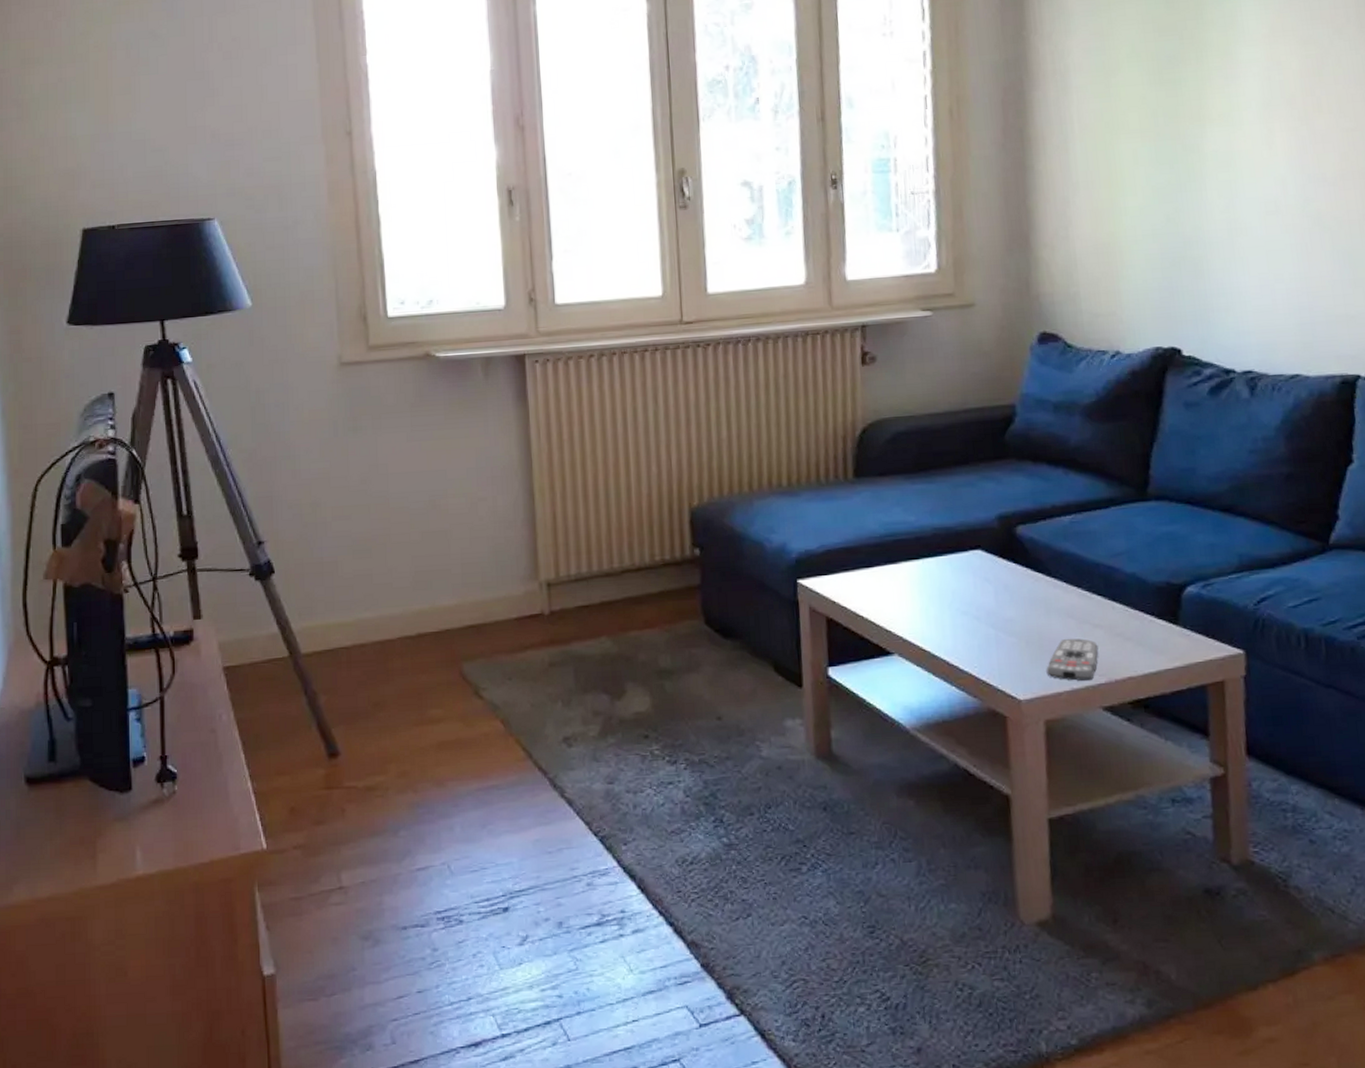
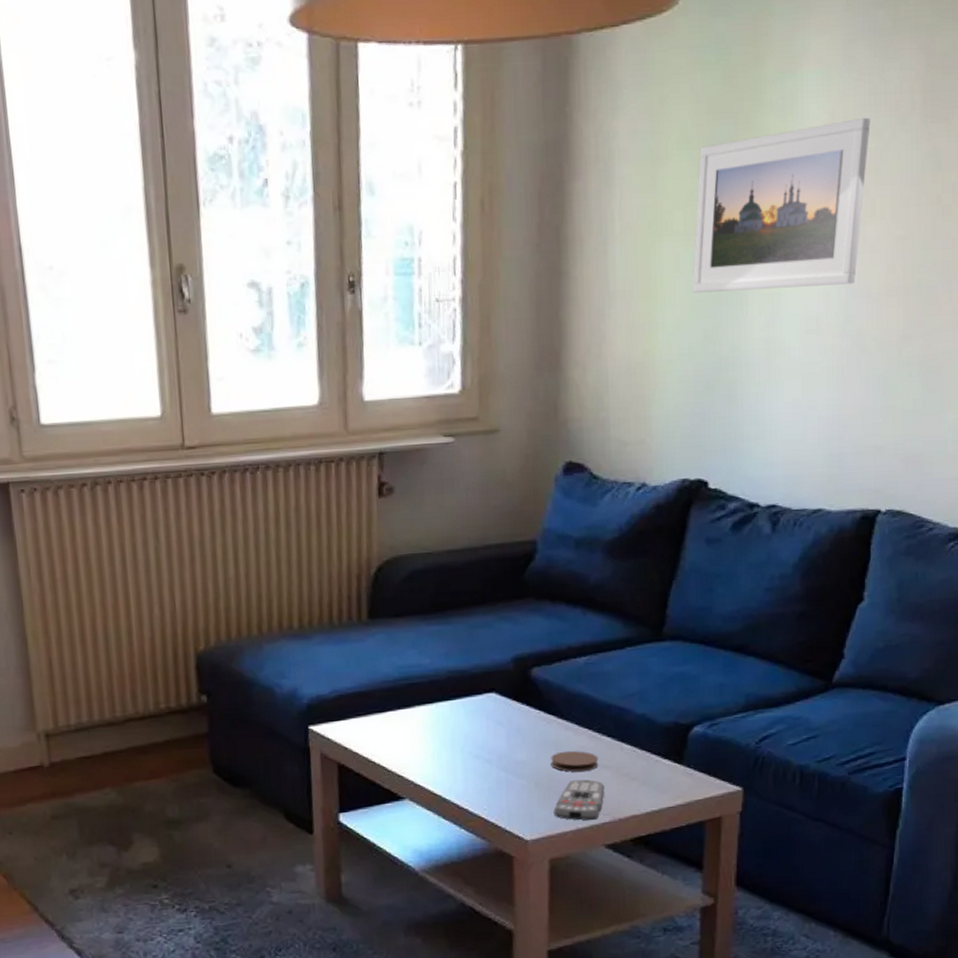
coaster: none [1040,608,1091,631] -> present [551,750,599,772]
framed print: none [1149,29,1310,182] -> present [692,117,870,293]

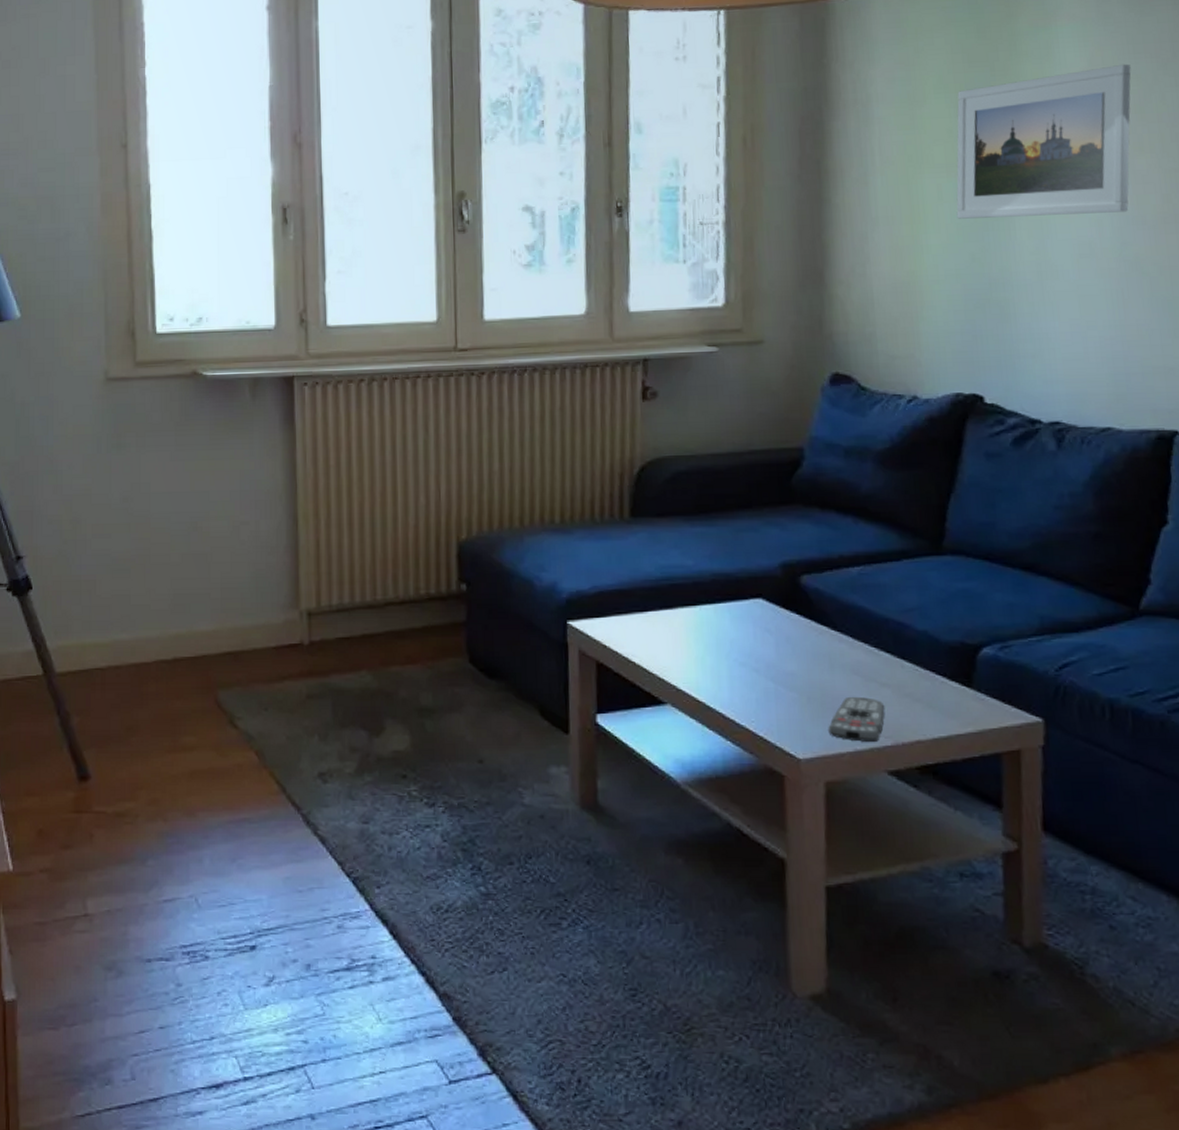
coaster: present [551,750,599,772] -> none [824,664,877,688]

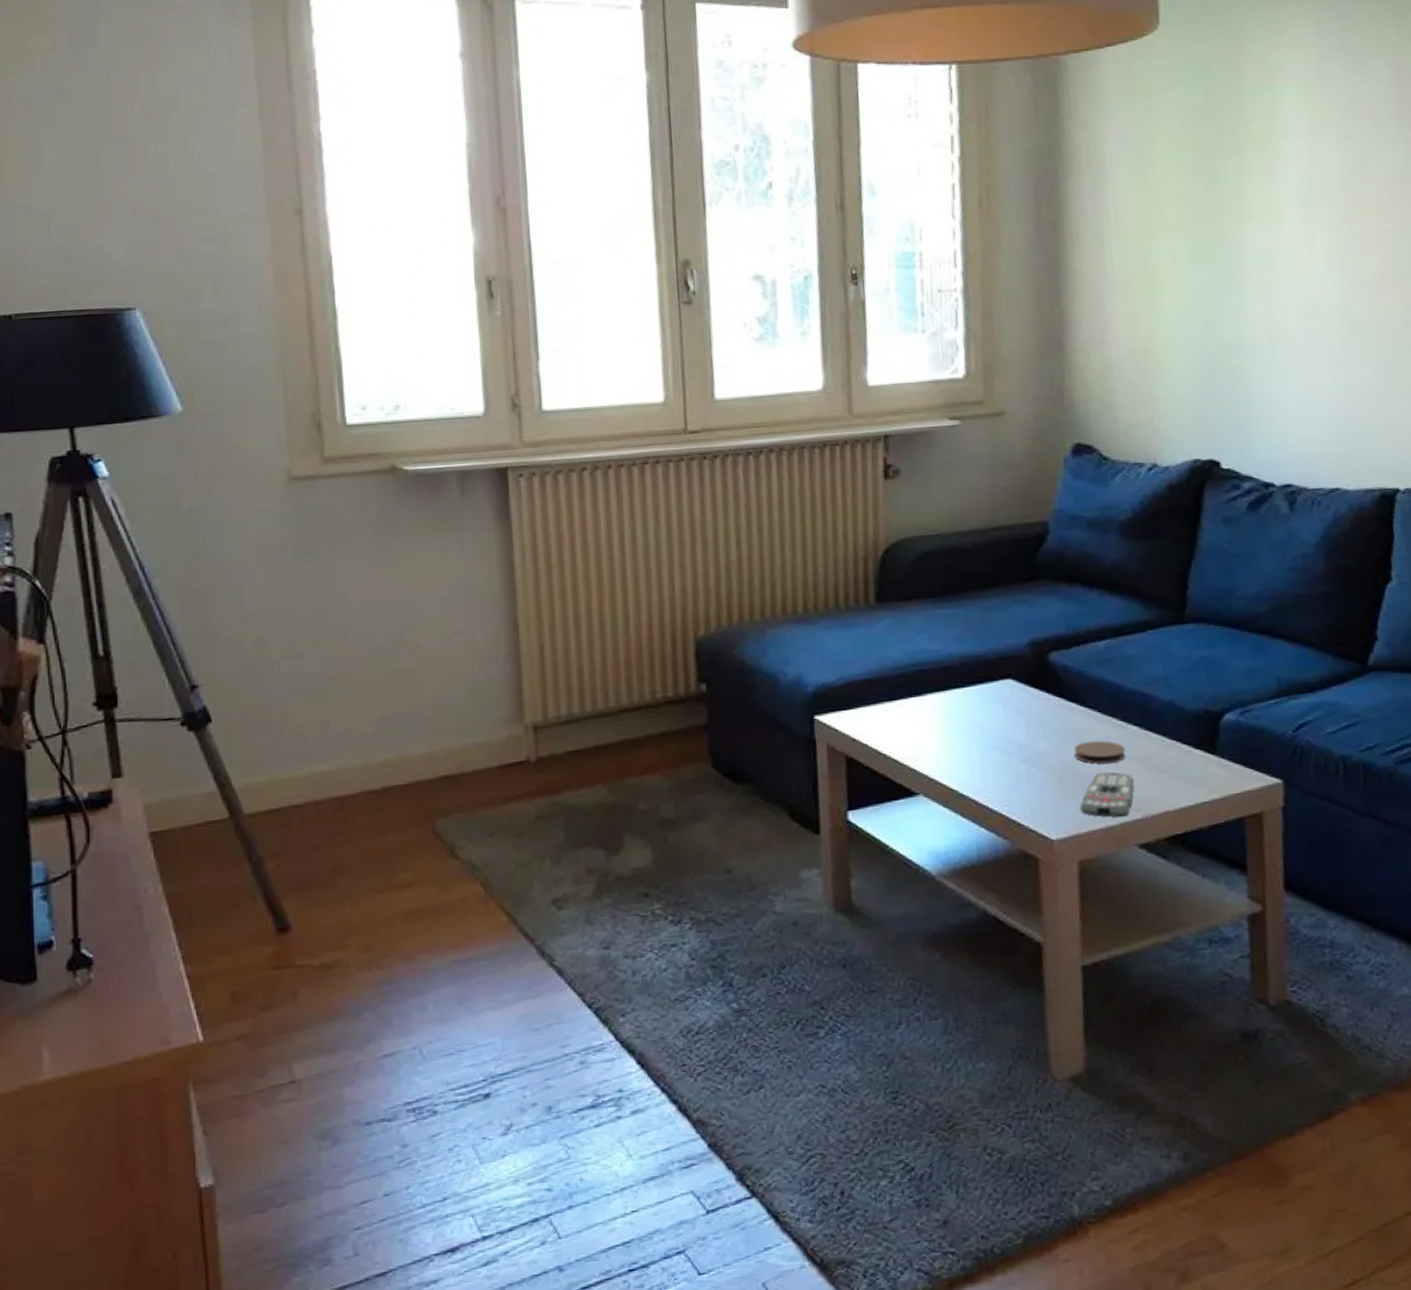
coaster: none [824,664,877,688] -> present [1074,740,1126,764]
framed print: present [956,63,1131,219] -> none [1188,124,1351,282]

